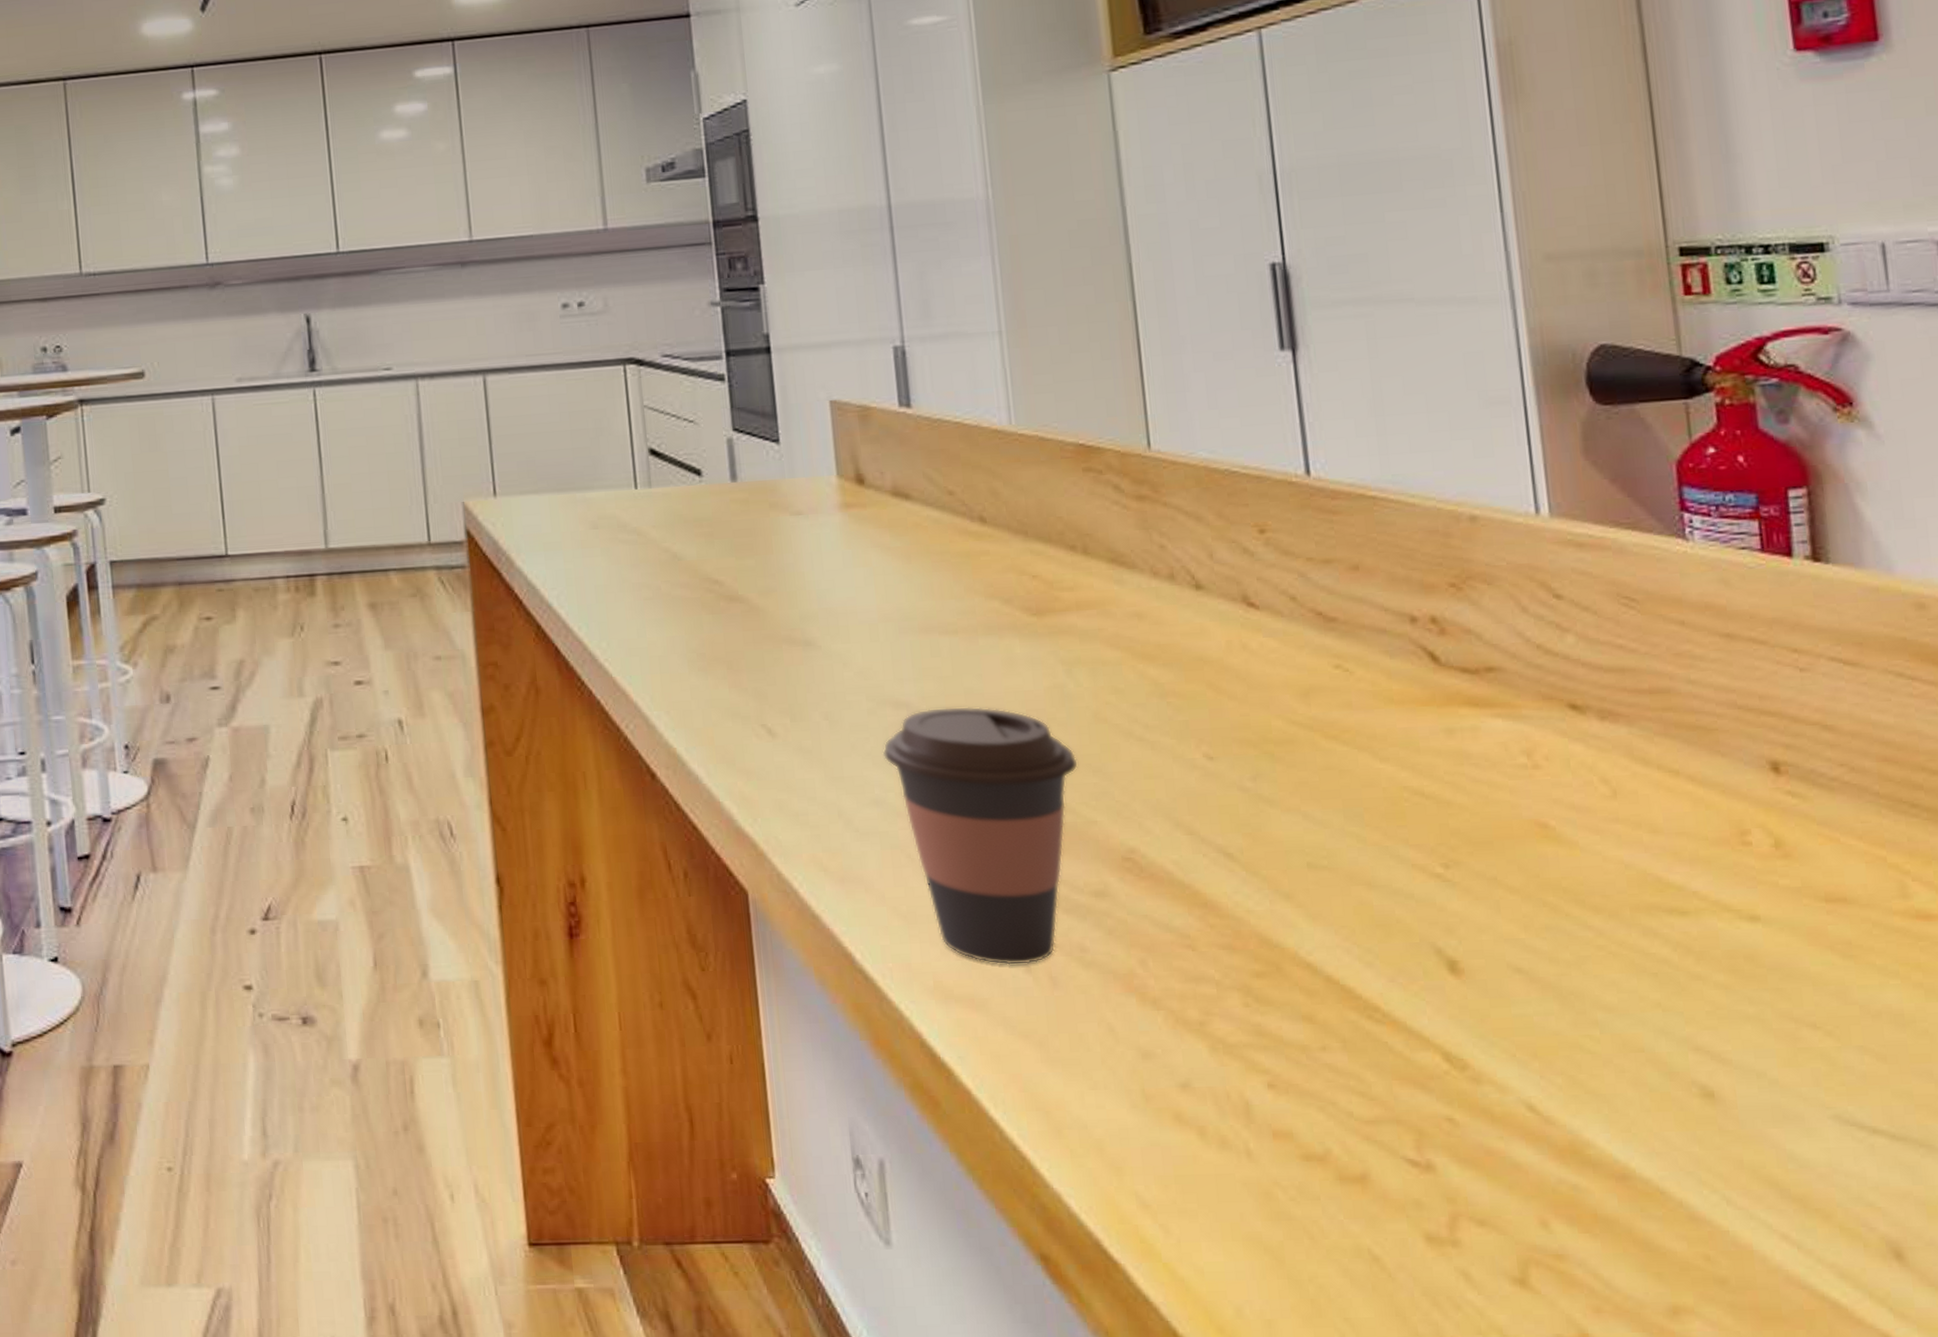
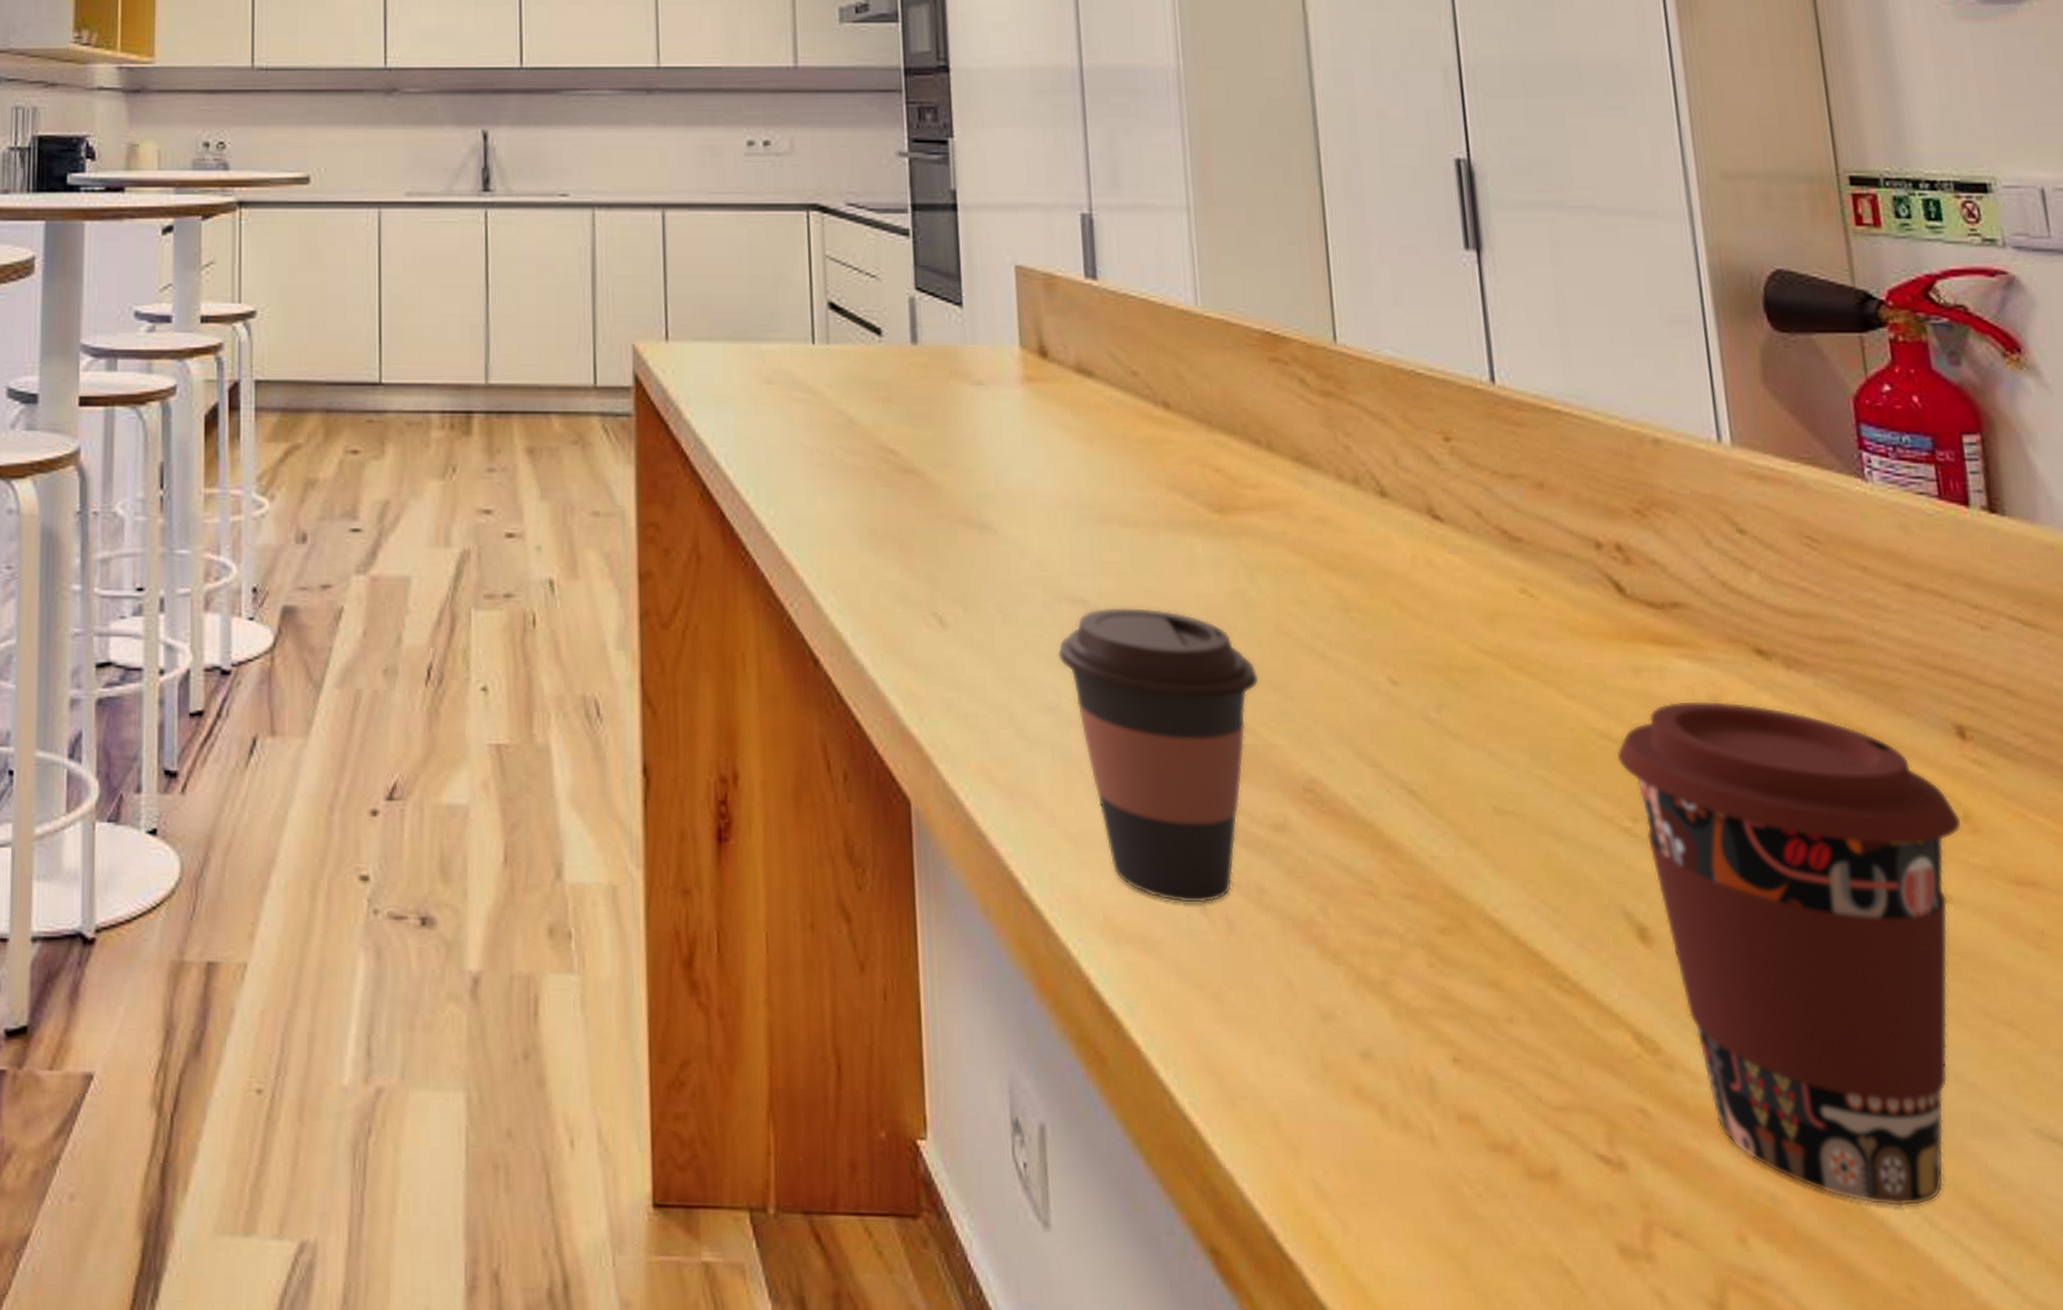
coffee cup: none [1429,754,1772,1189] -> present [1616,700,1961,1207]

